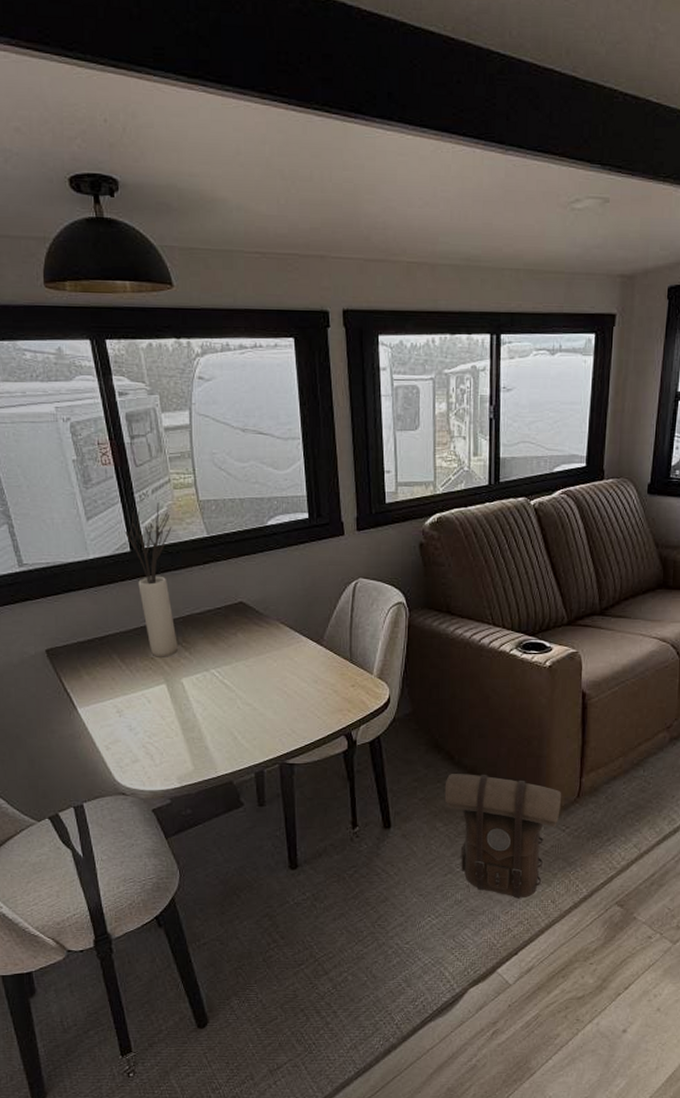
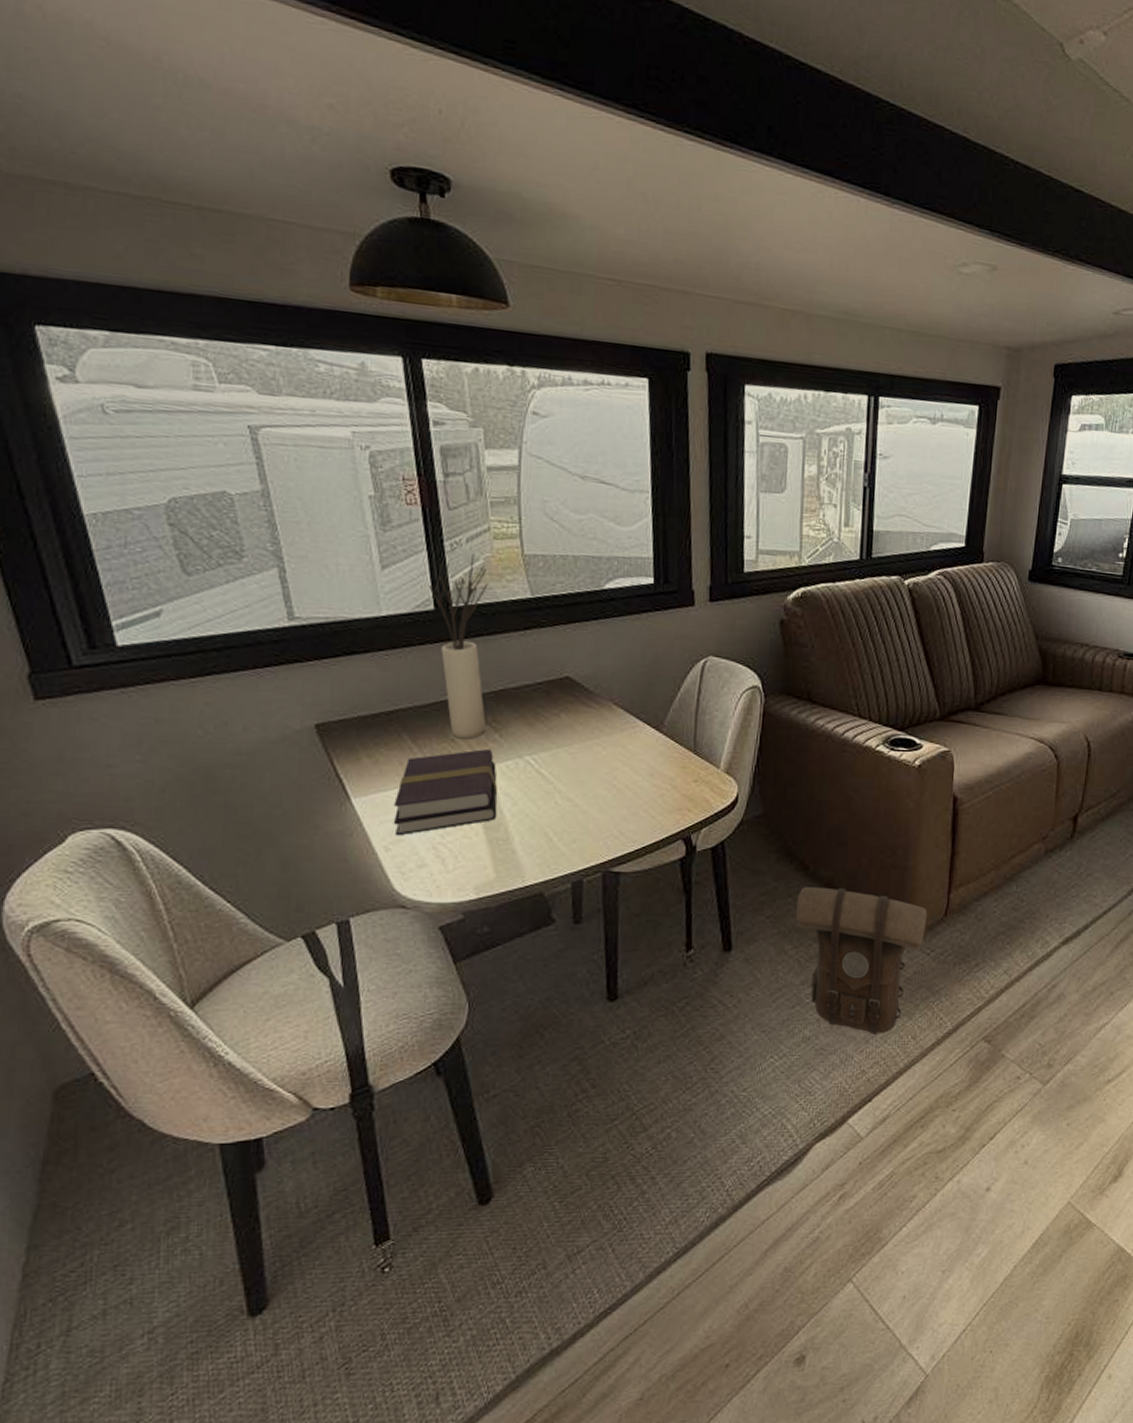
book: none [110,665,191,737] -> present [393,749,497,836]

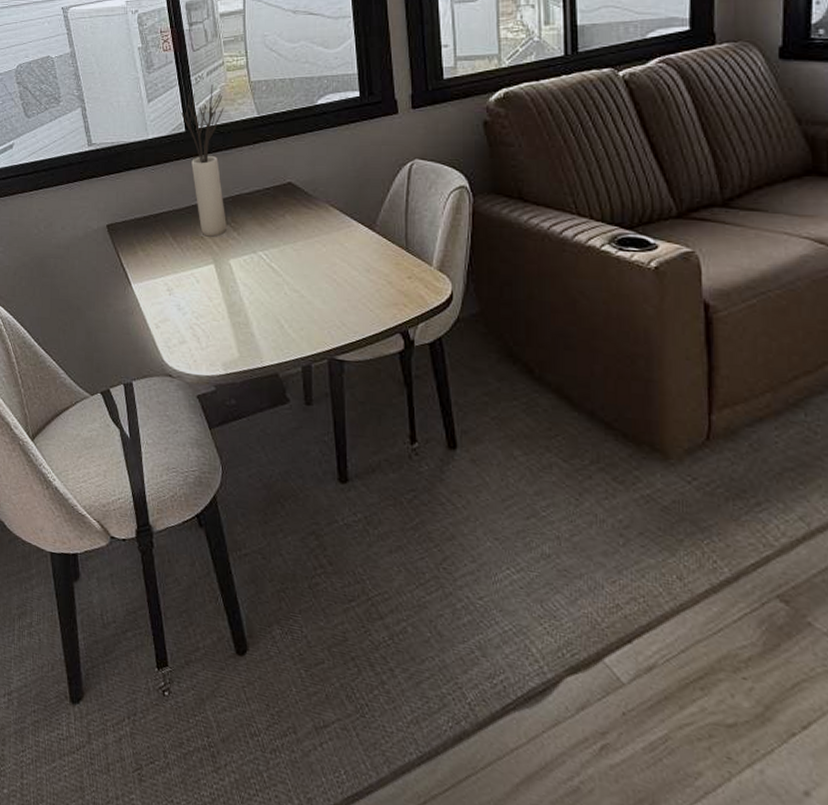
book: present [393,749,497,836] -> none [161,245,238,316]
backpack: present [795,887,928,1035] -> none [523,391,684,566]

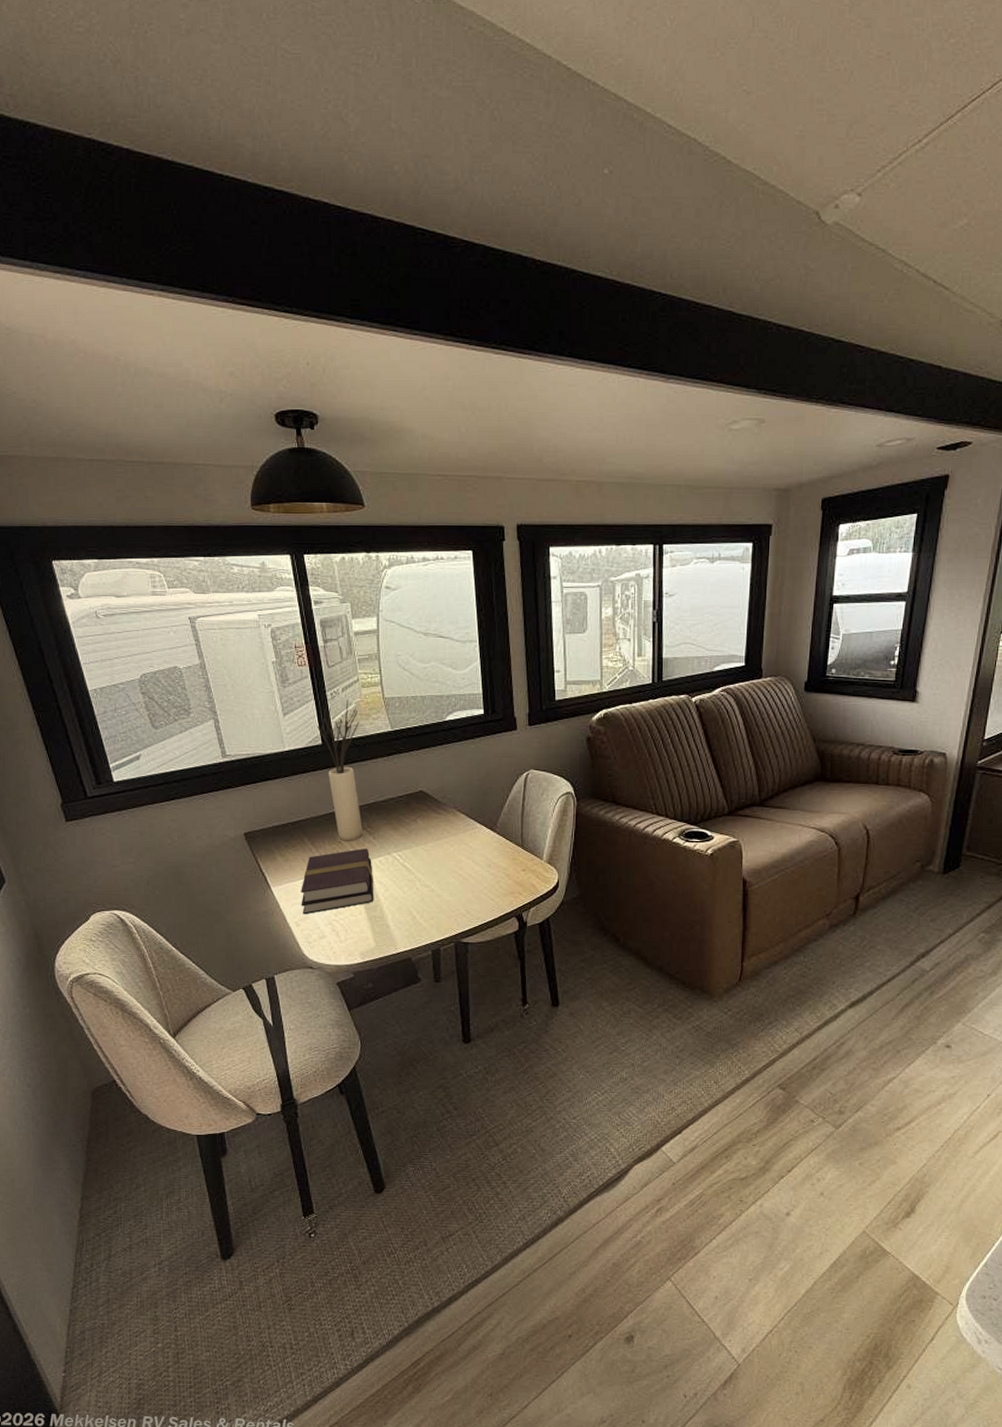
book: none [161,245,238,316] -> present [301,849,374,915]

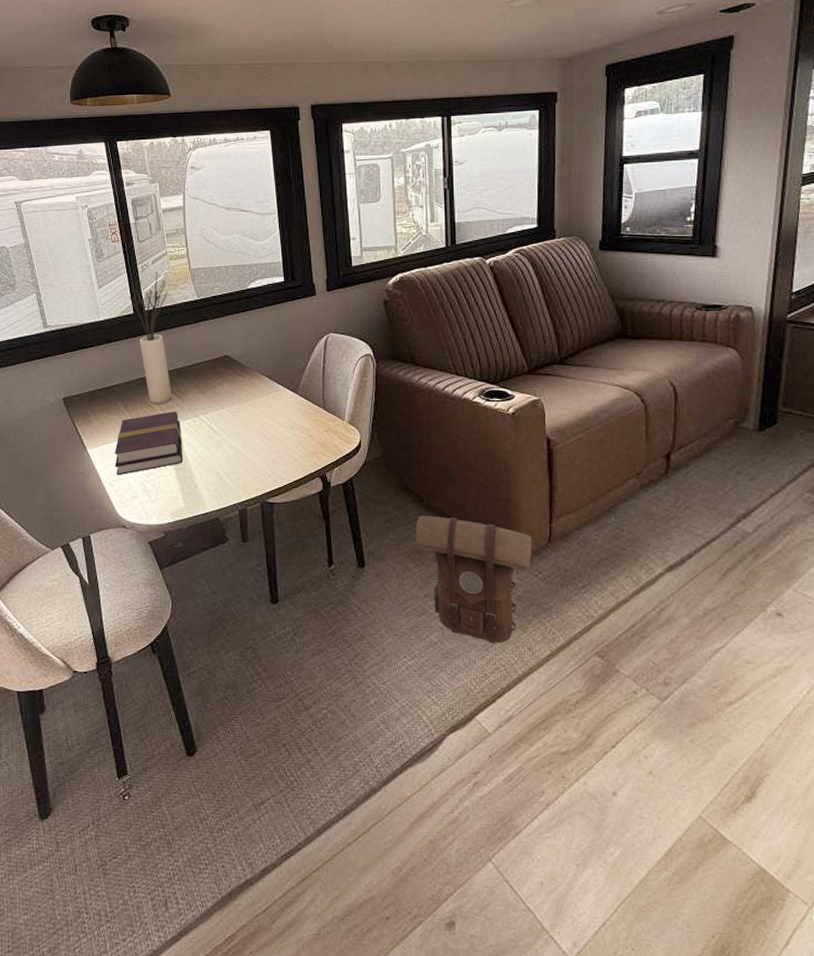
backpack: none [610,955,724,1078] -> present [415,516,533,644]

